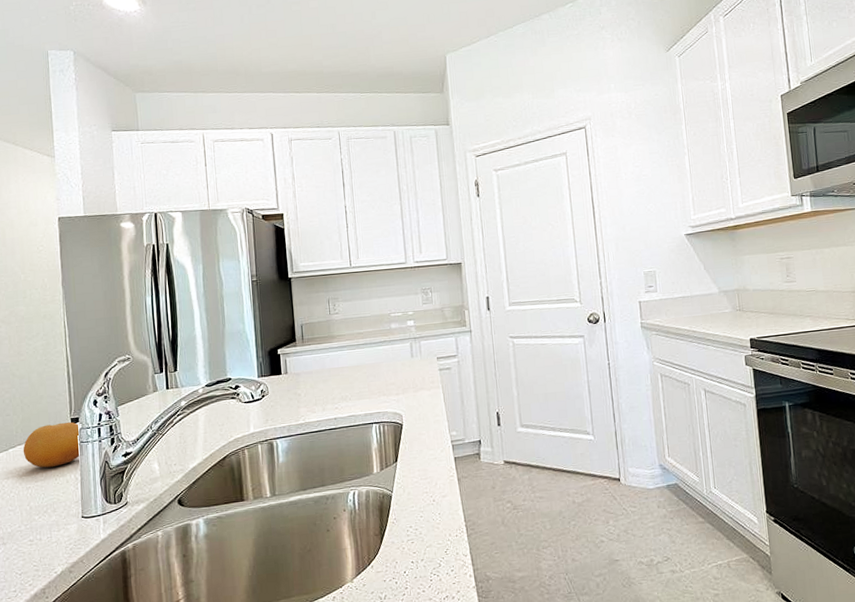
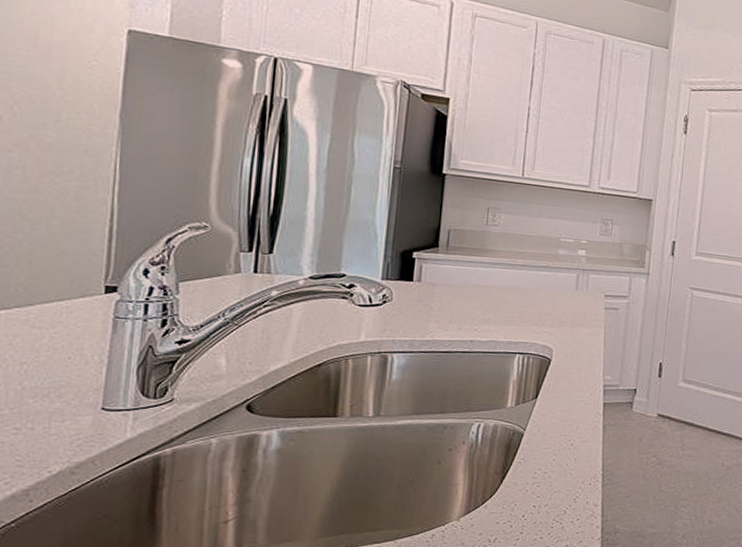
fruit: present [23,422,81,468] -> none [22,288,118,342]

